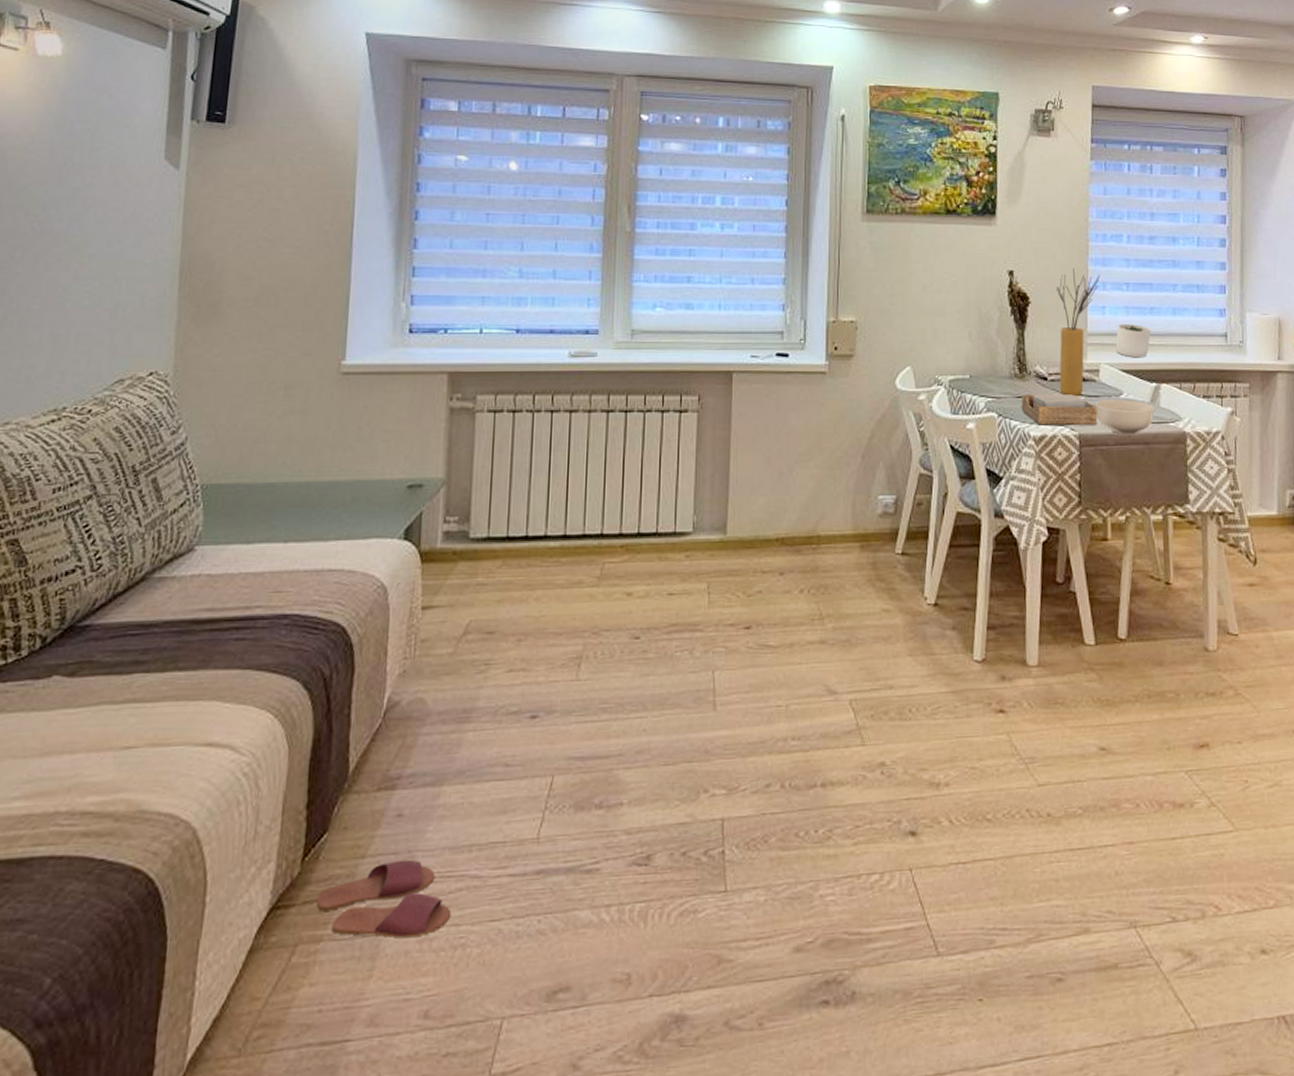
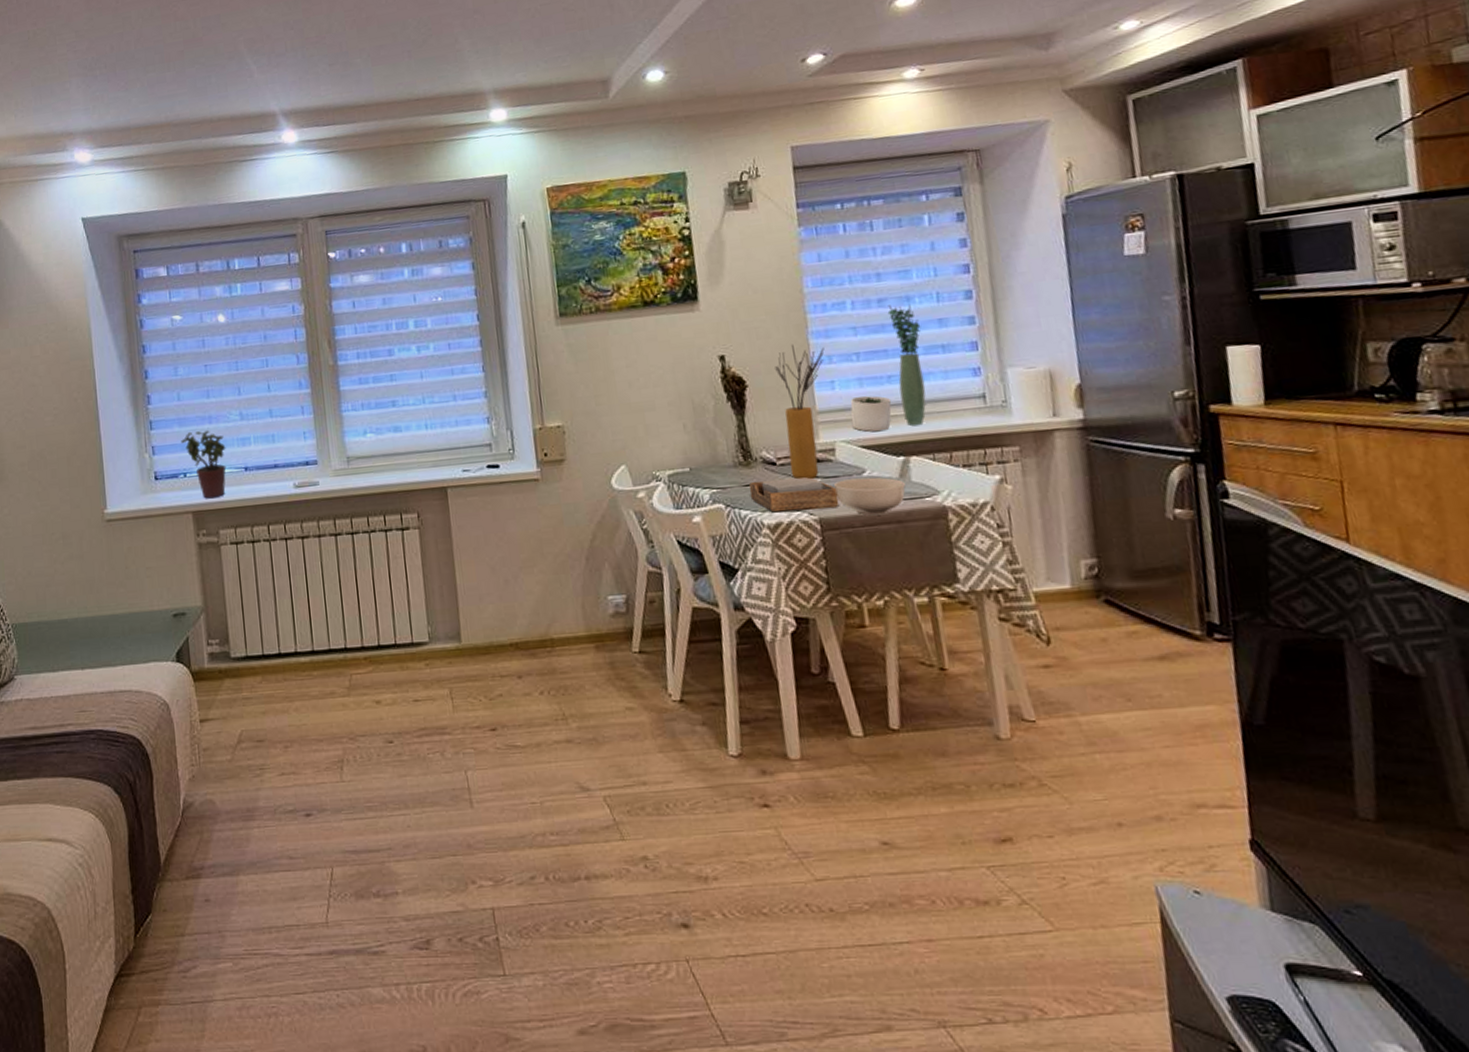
slippers: present [316,859,450,939] -> none [150,938,261,1006]
potted plant: none [446,283,498,360] -> present [181,430,227,499]
vase: none [1156,243,1182,356] -> present [887,304,926,426]

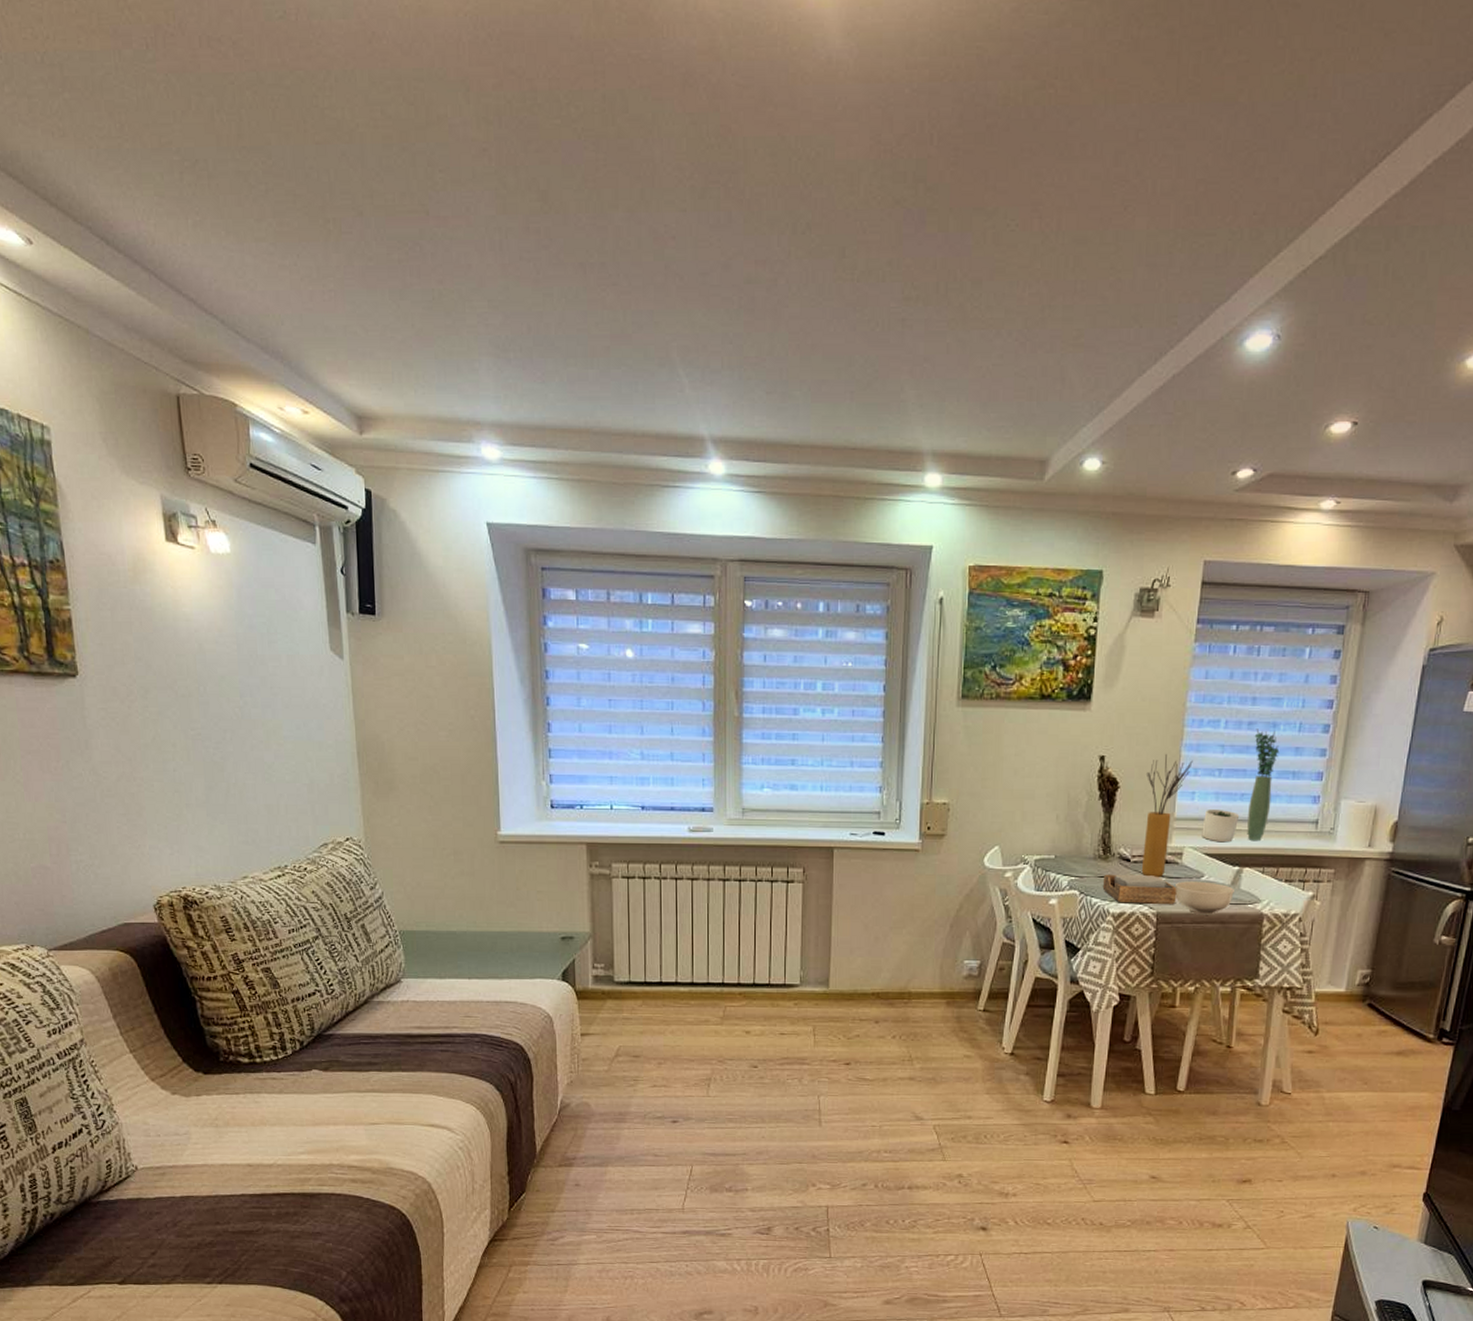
potted plant: present [181,430,227,499] -> none [580,764,624,832]

